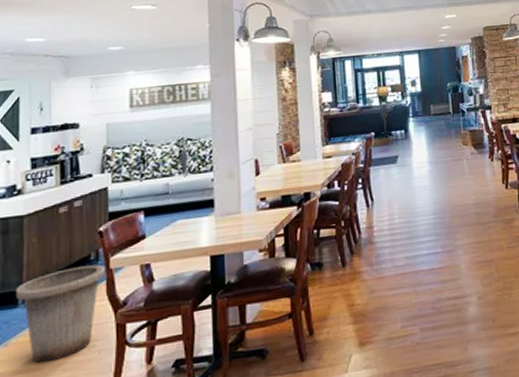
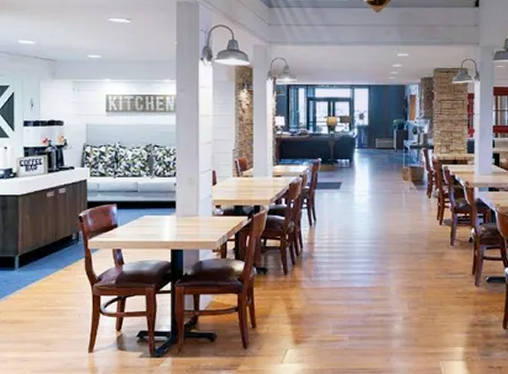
trash can: present [15,264,105,364] -> none [13,244,84,318]

